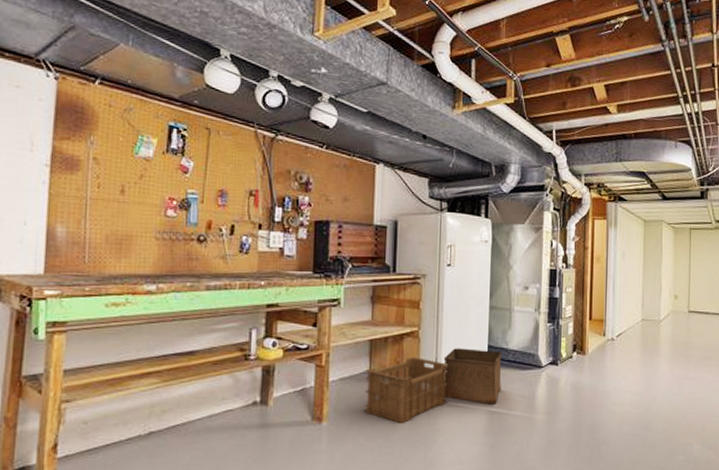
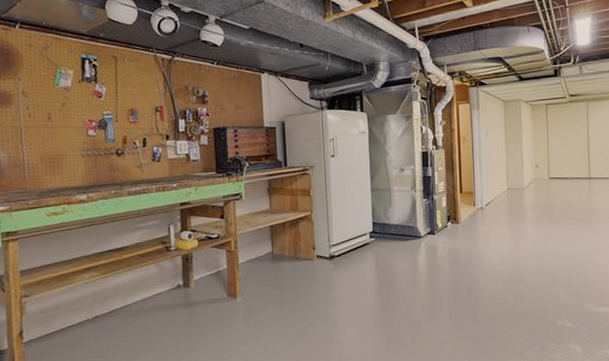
plastic crate: present [363,357,449,423] -> none [269,237,341,294]
storage bin: present [443,348,502,405] -> none [335,226,387,273]

